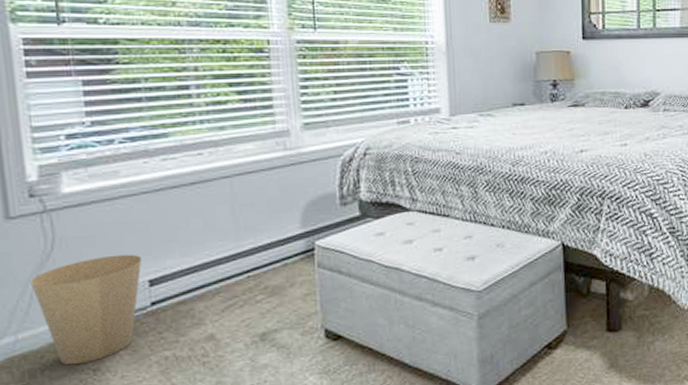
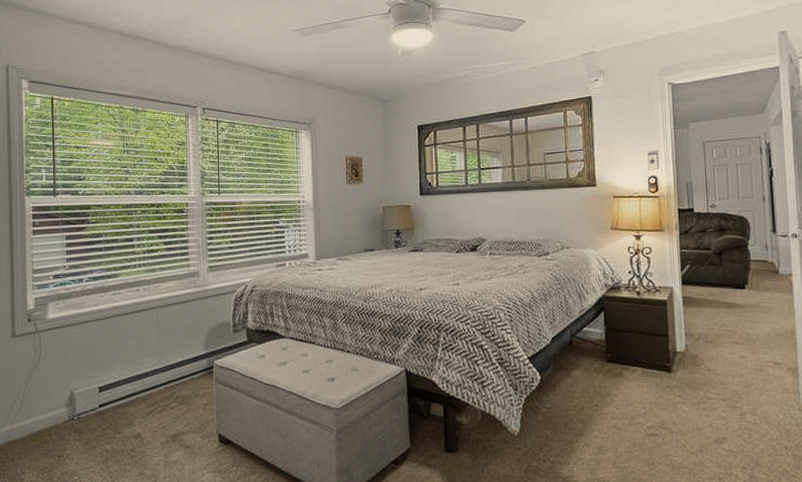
trash can: present [30,254,142,365] -> none [24,366,95,451]

